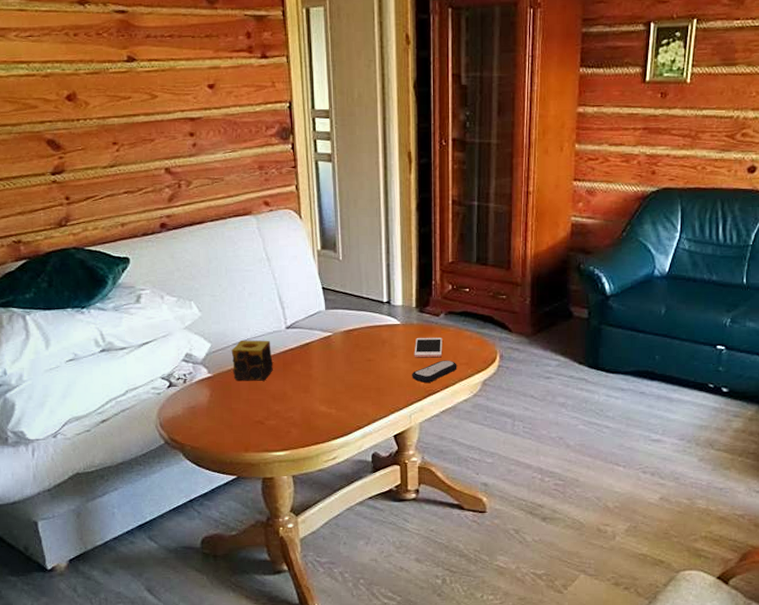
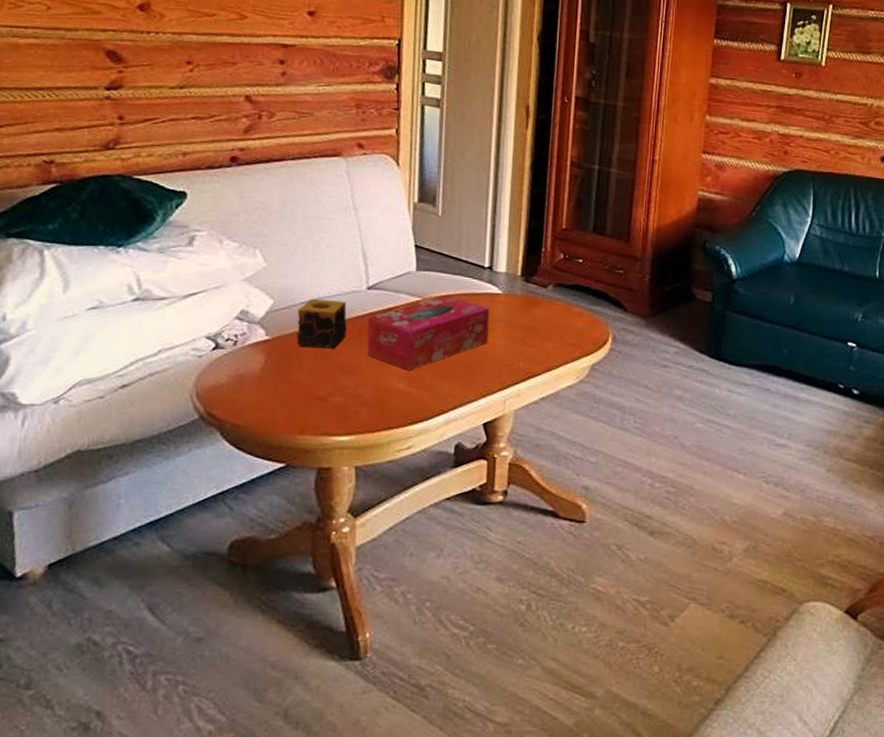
tissue box: none [289,329,392,395] -> present [366,296,490,371]
remote control: present [412,360,457,382] -> none [510,338,564,363]
cell phone: present [414,337,443,358] -> none [514,310,549,335]

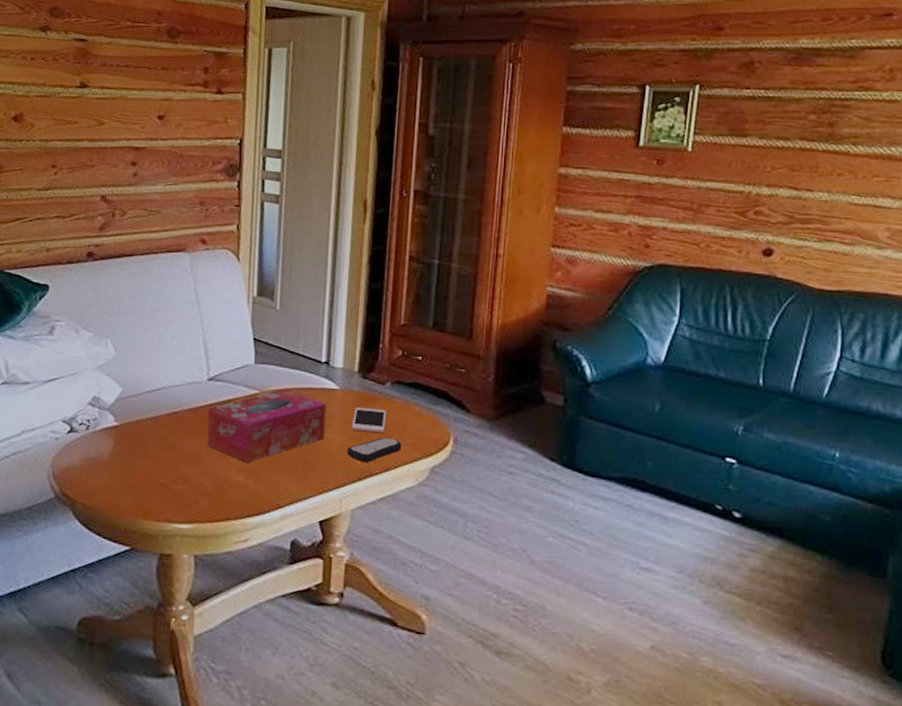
candle: present [296,299,347,349] -> none [142,388,189,438]
remote control: none [510,338,564,363] -> present [347,437,402,462]
cell phone: none [514,310,549,335] -> present [351,406,387,434]

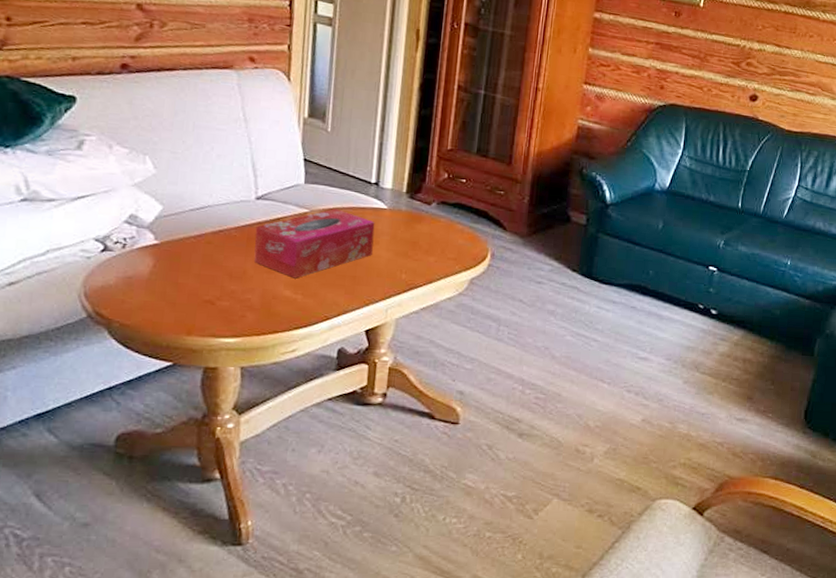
remote control: present [347,437,402,462] -> none [393,252,445,275]
cell phone: present [351,406,387,434] -> none [398,225,432,250]

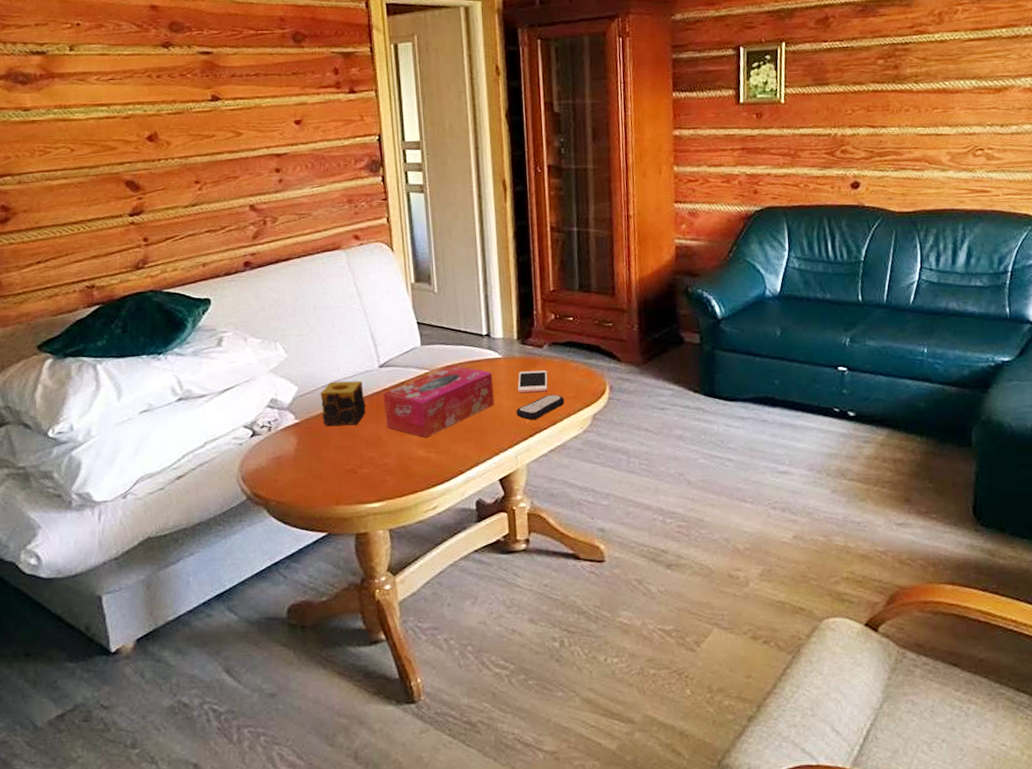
candle: none [185,207,236,255] -> present [320,380,366,426]
remote control: none [393,252,445,275] -> present [516,394,565,420]
cell phone: none [398,225,432,250] -> present [517,370,548,394]

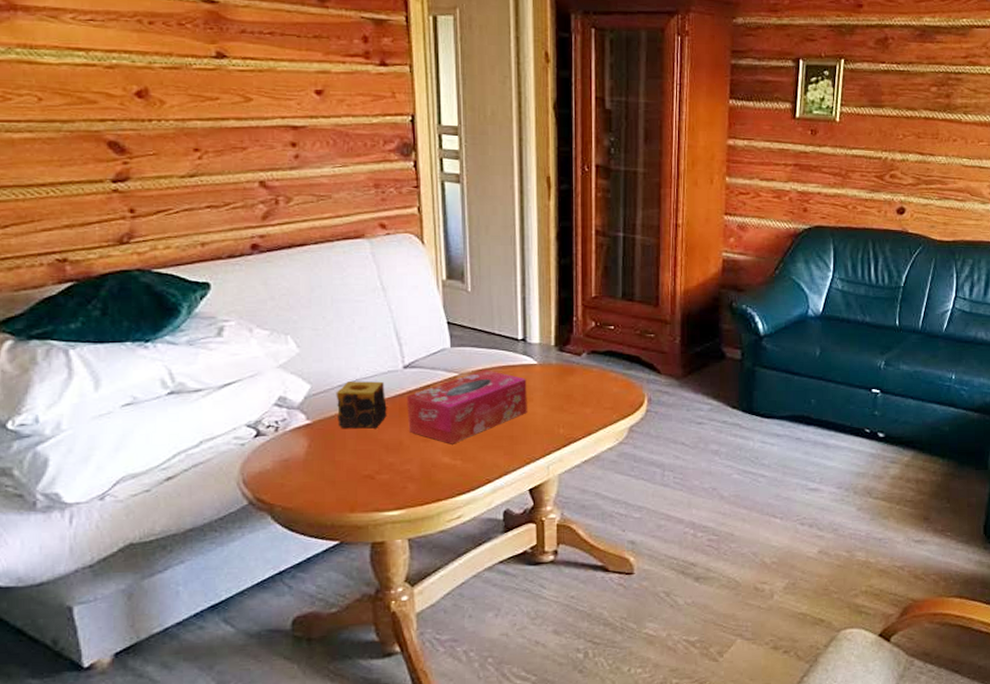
remote control: present [516,394,565,420] -> none [550,404,601,429]
cell phone: present [517,370,548,394] -> none [552,378,585,402]

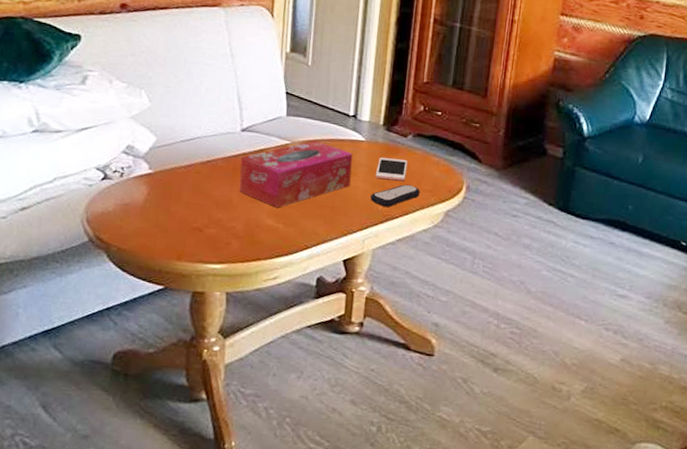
candle: present [336,381,387,429] -> none [176,138,222,185]
remote control: none [550,404,601,429] -> present [370,184,420,207]
cell phone: none [552,378,585,402] -> present [375,157,408,182]

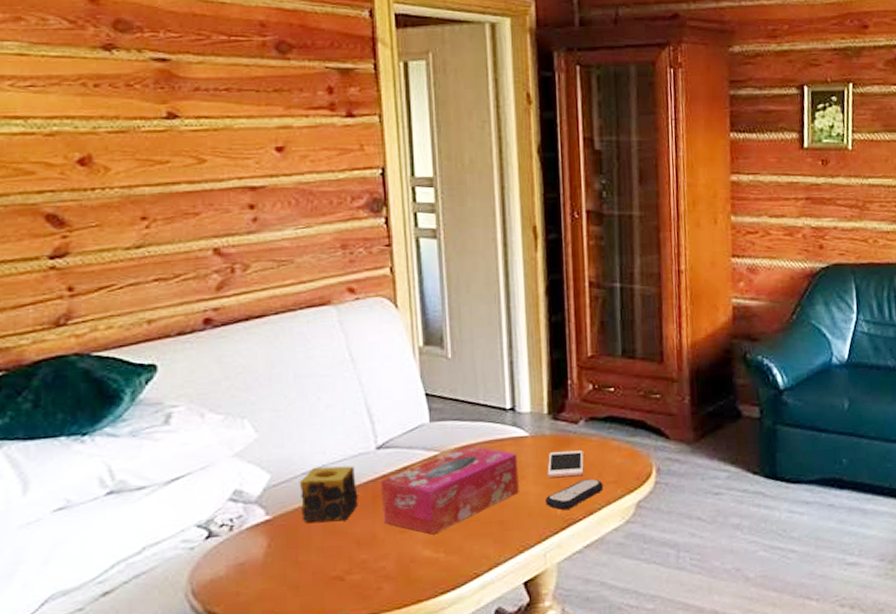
candle: none [176,138,222,185] -> present [299,465,358,523]

